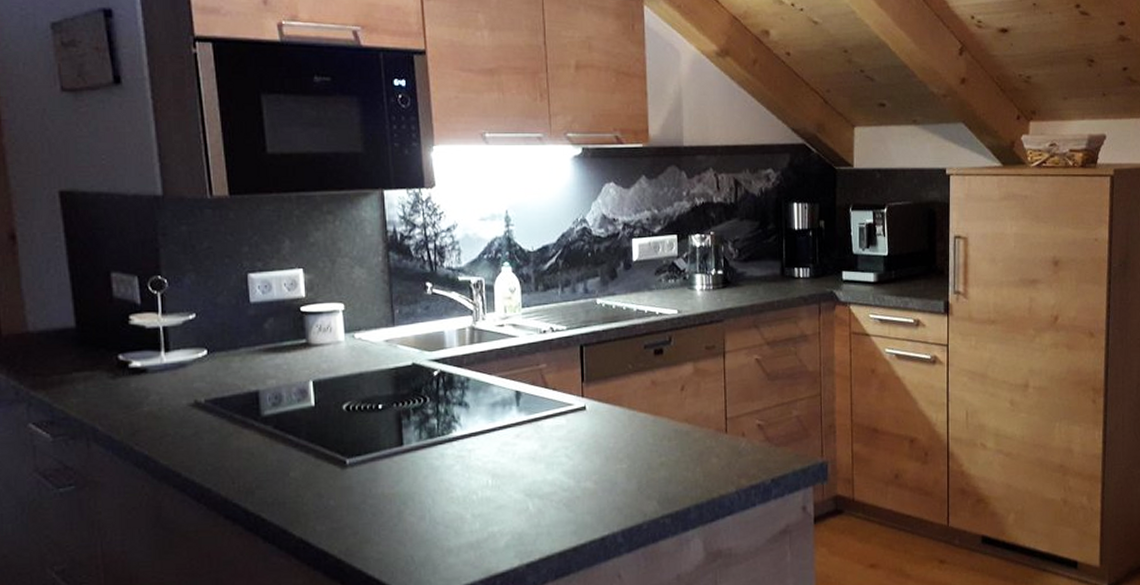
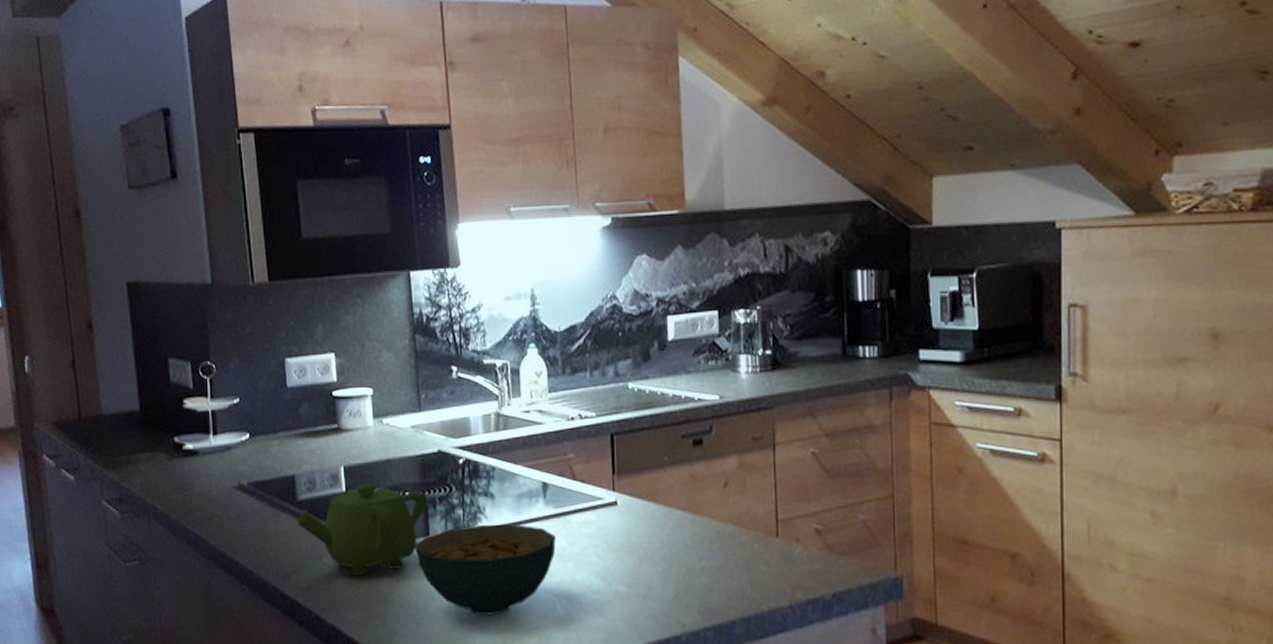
teapot: none [261,396,401,488] -> present [297,483,427,575]
cereal bowl: none [388,431,528,518] -> present [415,524,556,616]

